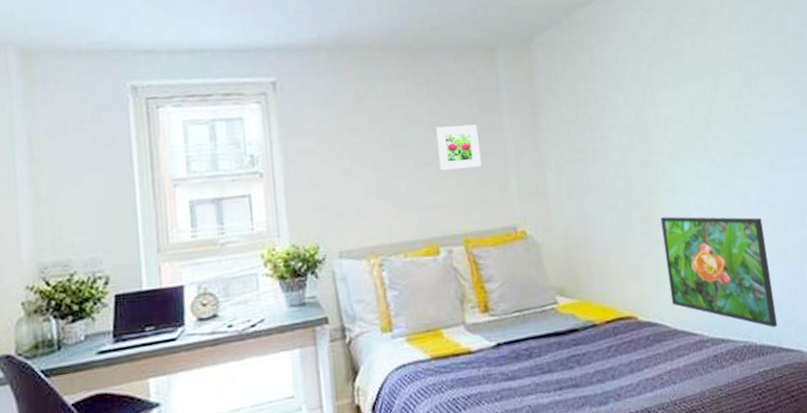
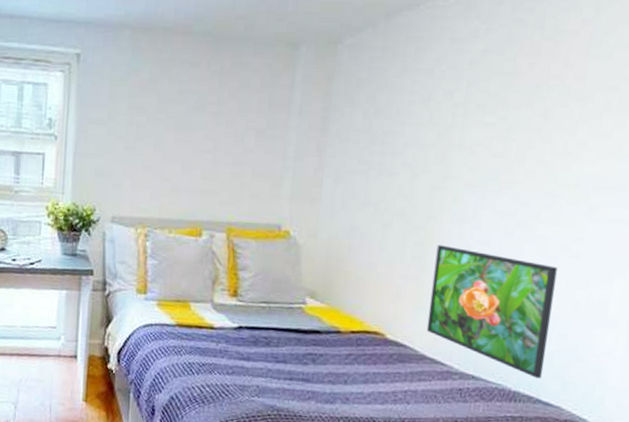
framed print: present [435,124,482,171] -> none [217,117,263,163]

